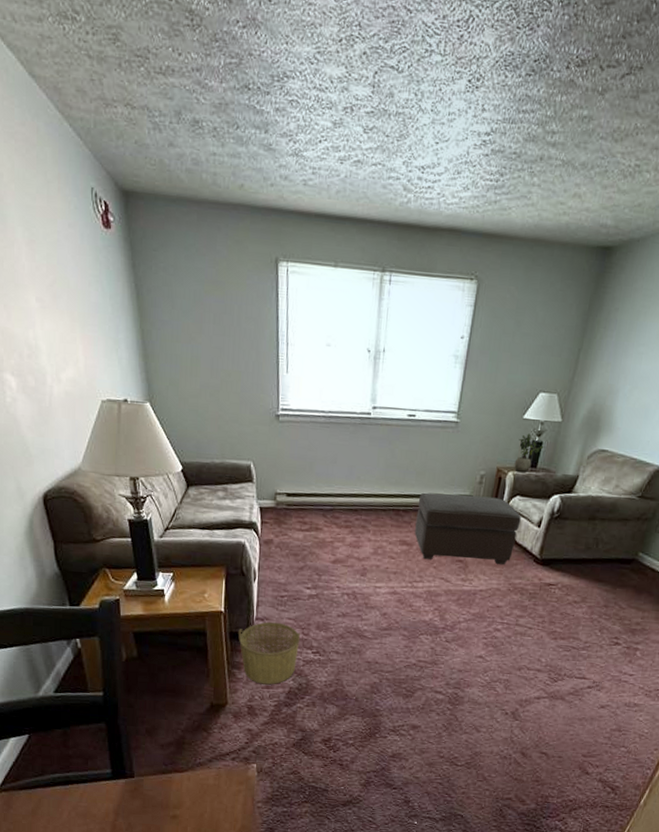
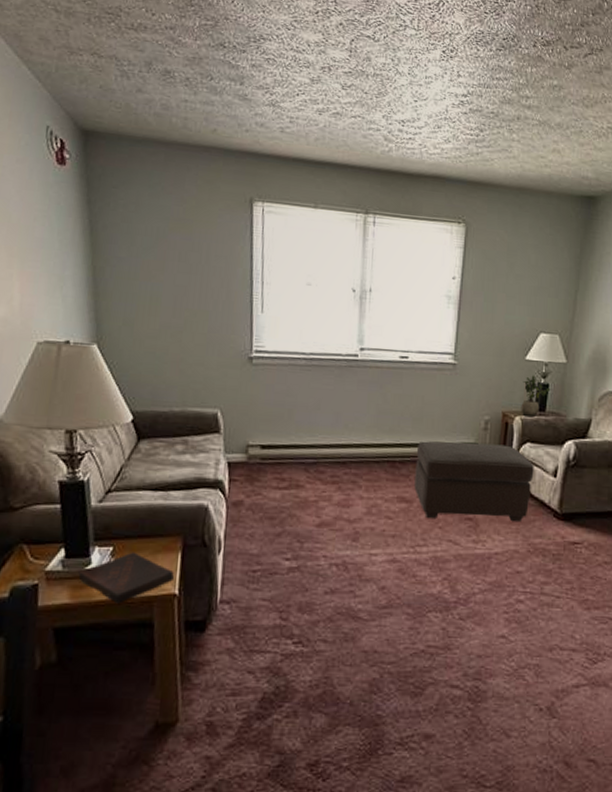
book: none [148,577,221,617] -> present [78,552,175,604]
basket: present [238,621,301,685] -> none [196,605,278,691]

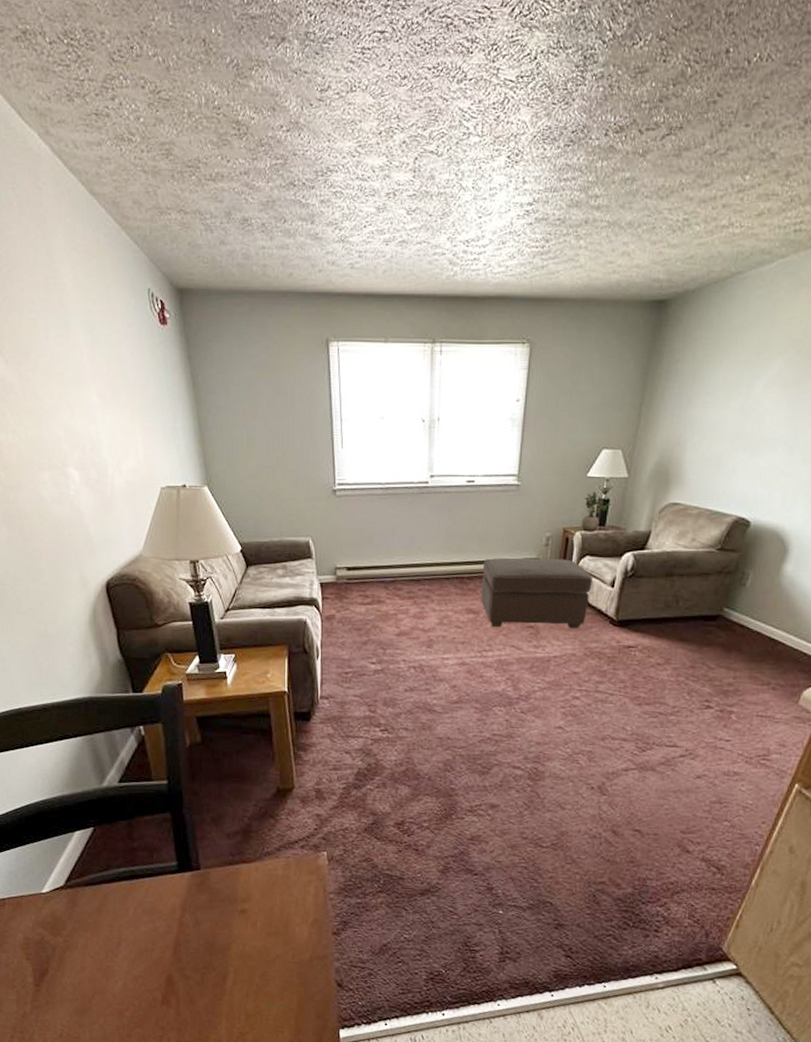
book: present [78,552,175,604] -> none [210,658,284,699]

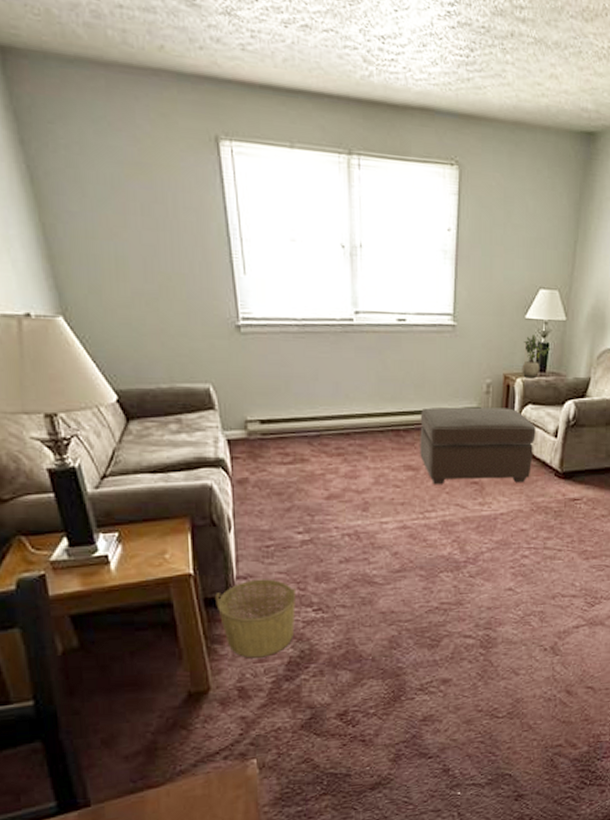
basket: none [303,700,368,766] -> present [215,579,297,658]

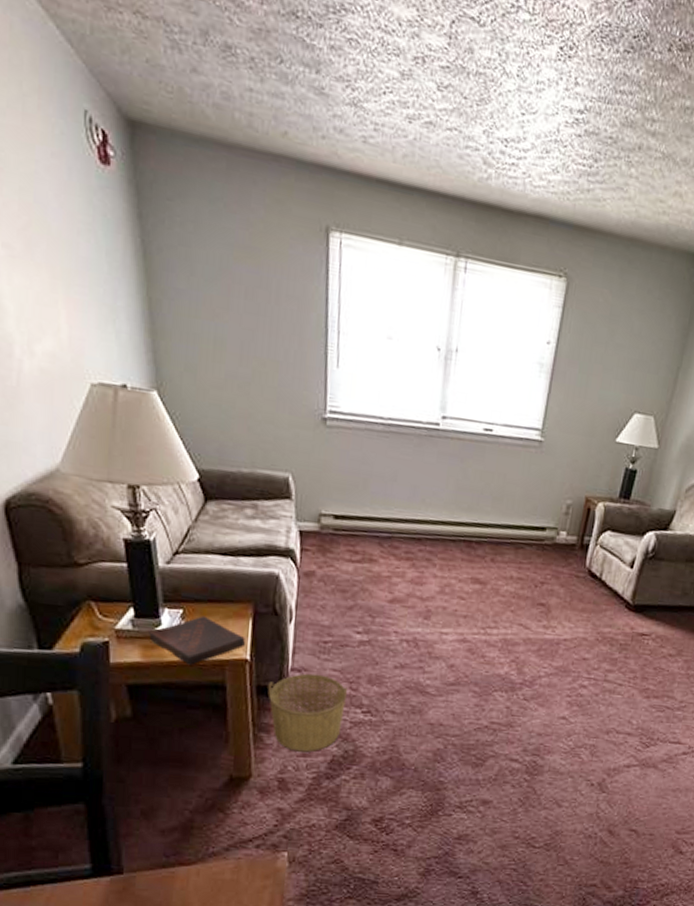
book: none [86,536,188,587] -> present [149,615,246,665]
ottoman: present [420,406,536,484] -> none [489,522,612,611]
potted plant: present [522,334,551,379] -> none [605,459,638,505]

